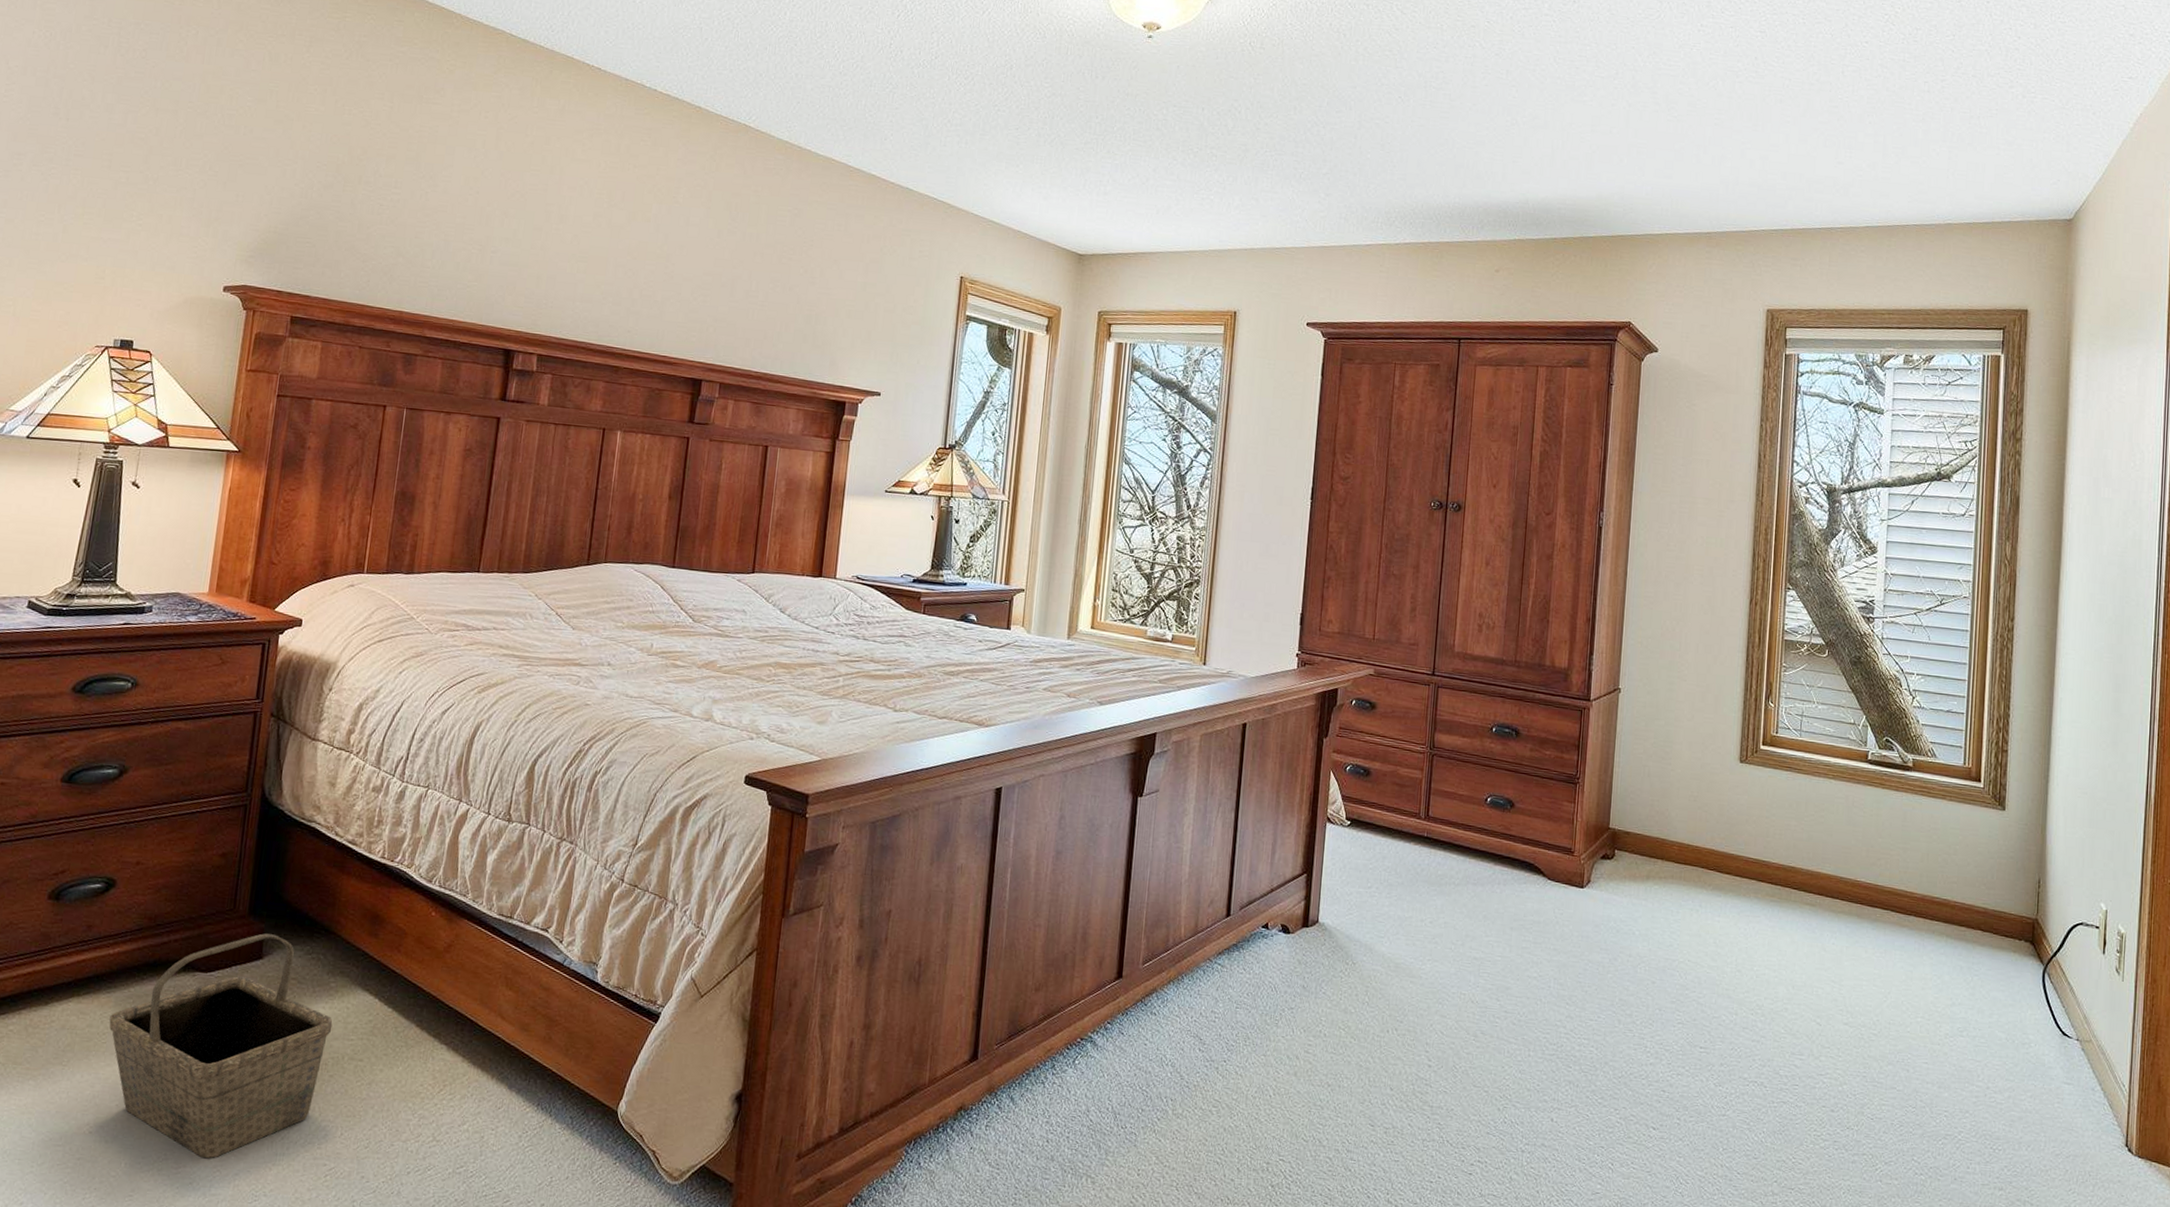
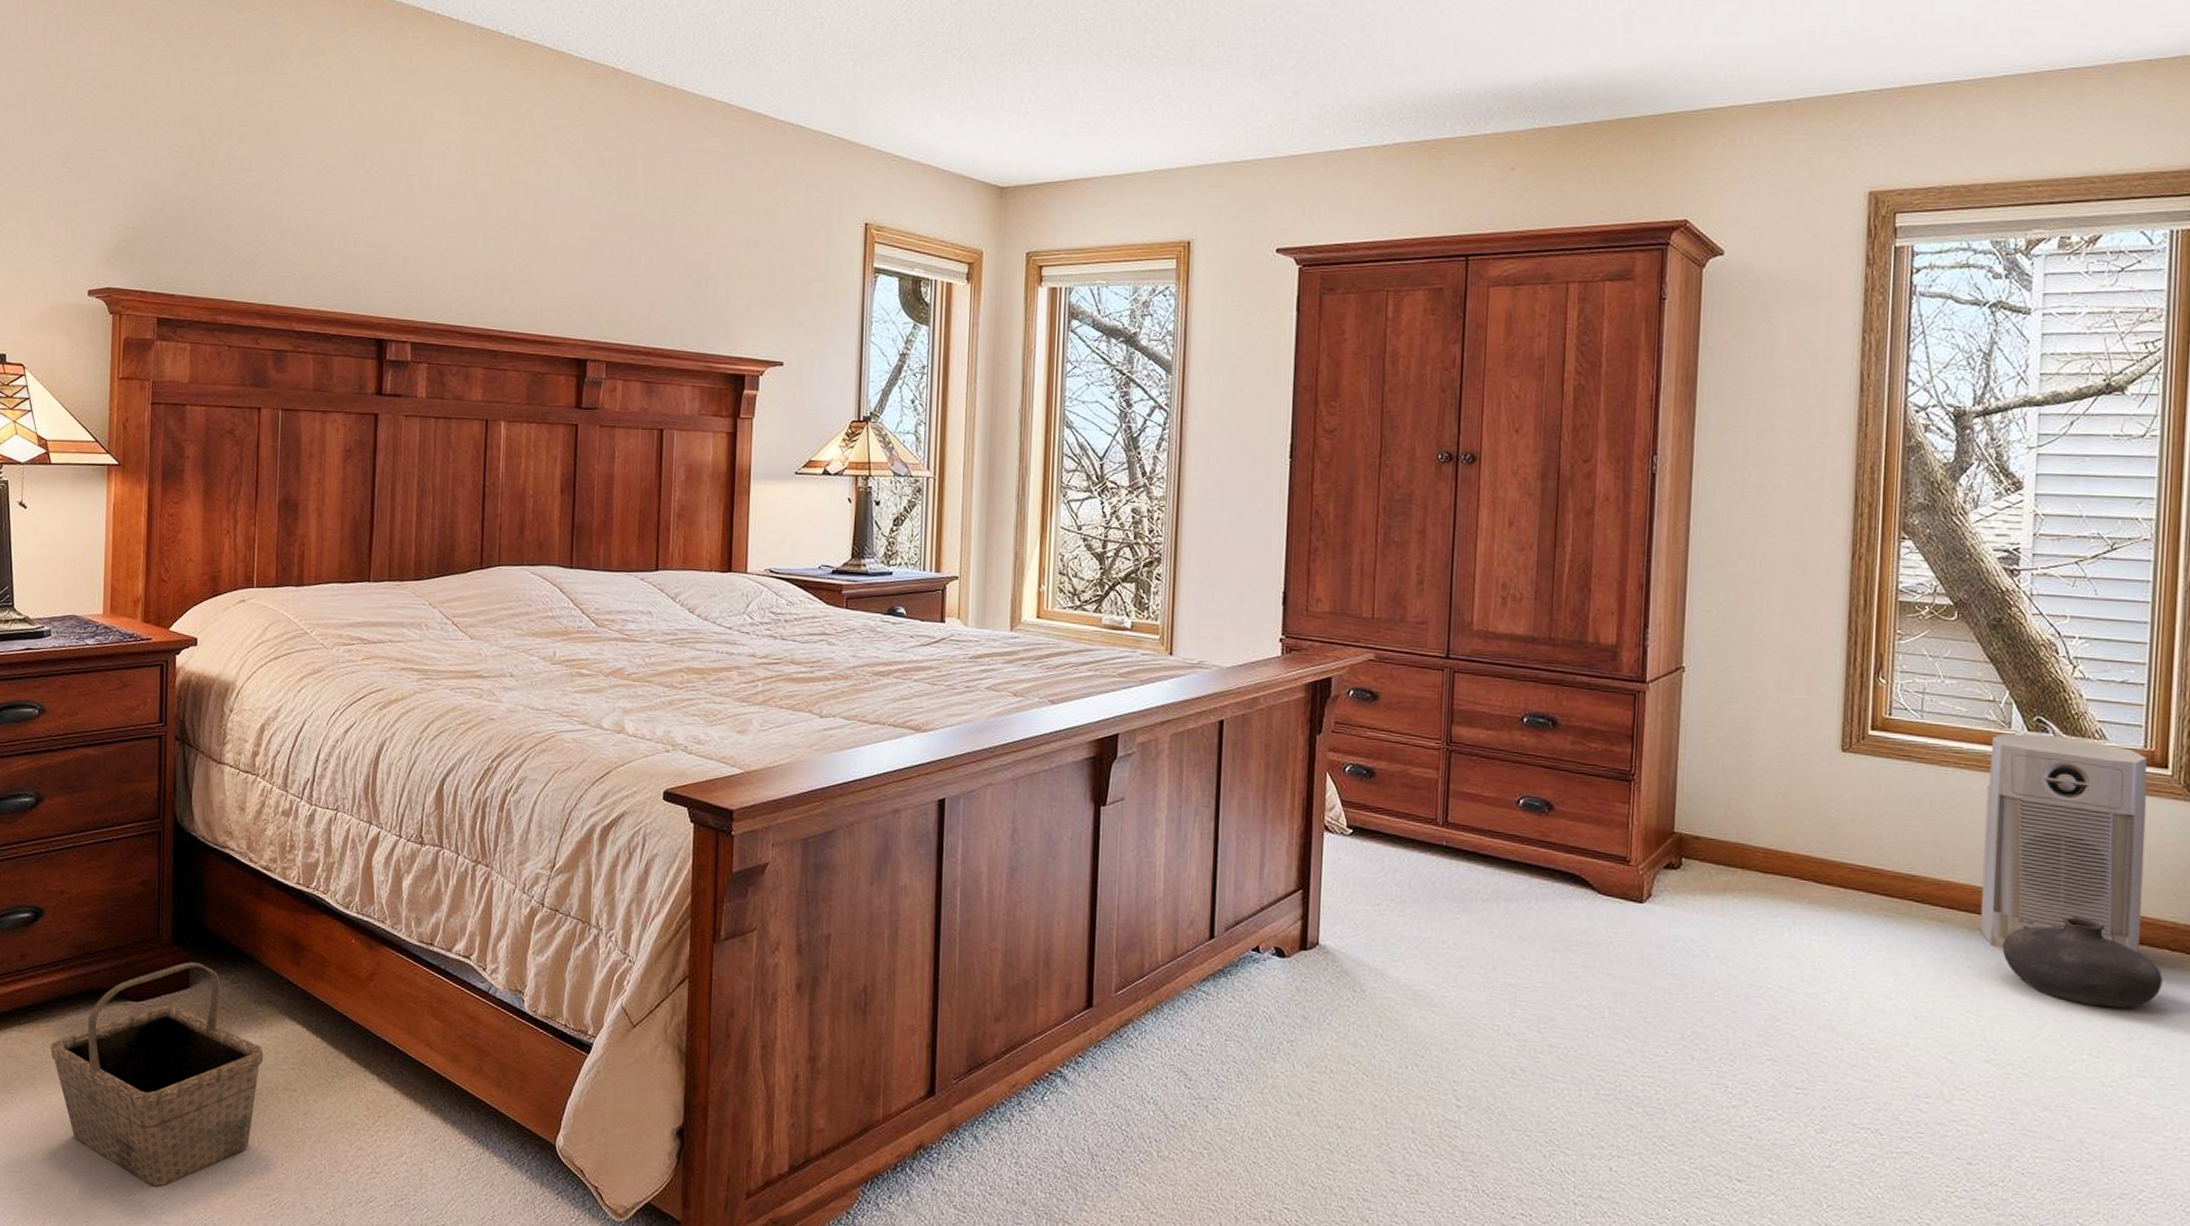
air purifier: none [1842,750,1966,932] -> present [1979,733,2148,952]
vase: none [1859,902,1976,980] -> present [2002,916,2162,1009]

